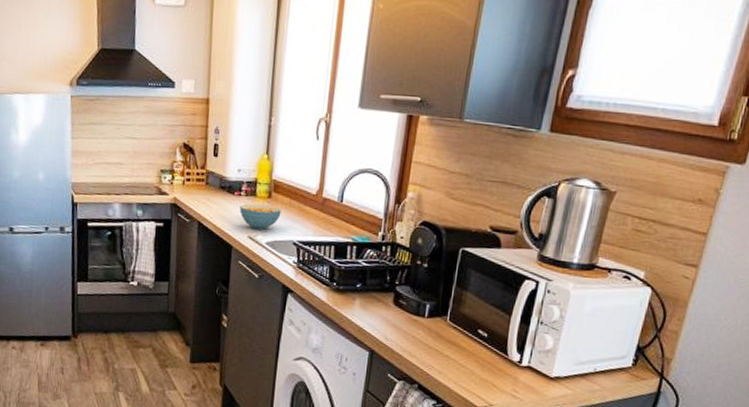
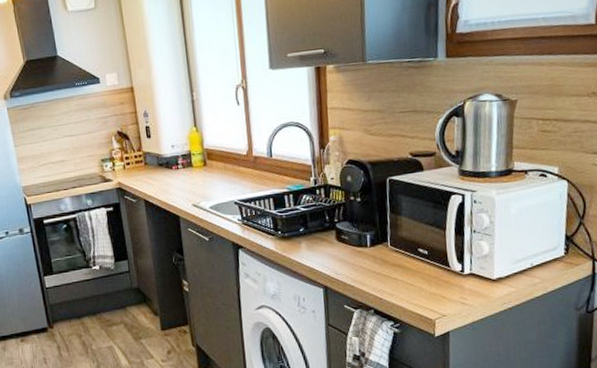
cereal bowl: present [239,203,282,230] -> none [179,172,219,197]

